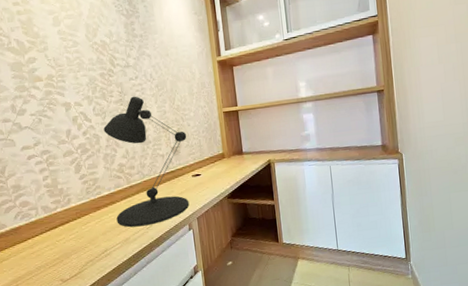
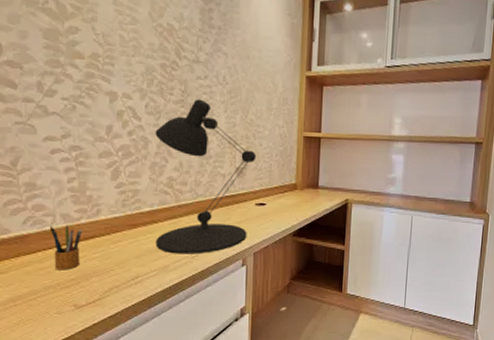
pencil box: none [34,214,61,253] -> present [49,224,82,270]

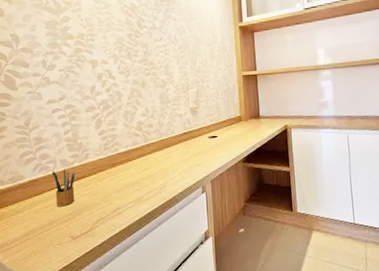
desk lamp: present [155,99,257,254] -> none [126,56,206,187]

